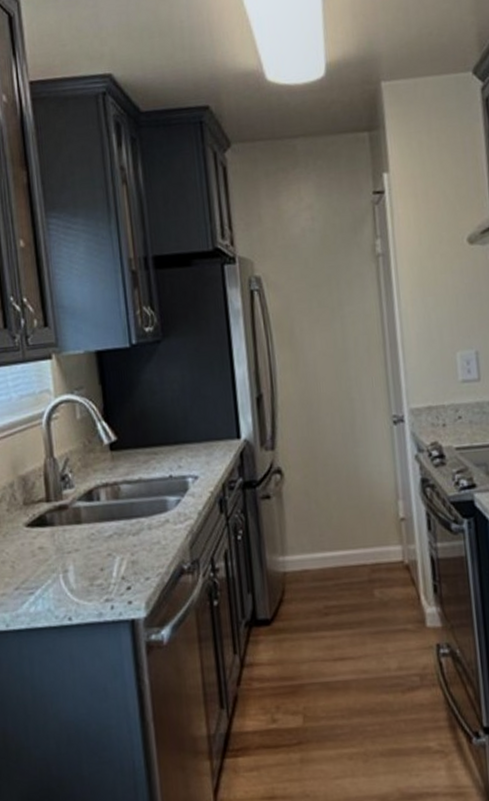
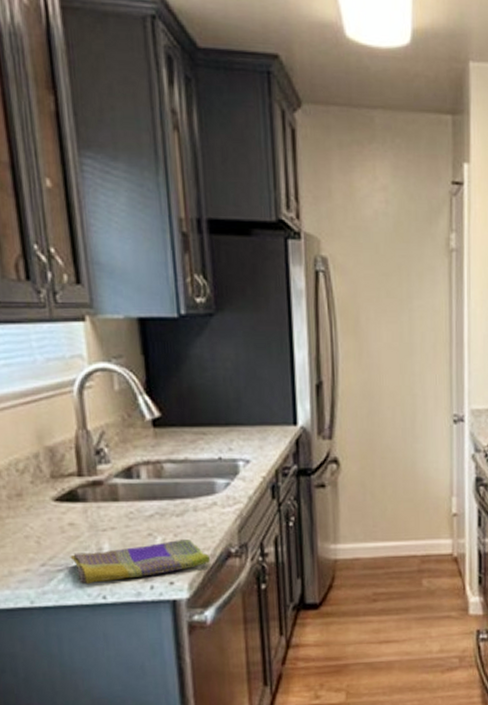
dish towel: none [40,557,164,607] -> present [70,538,210,585]

